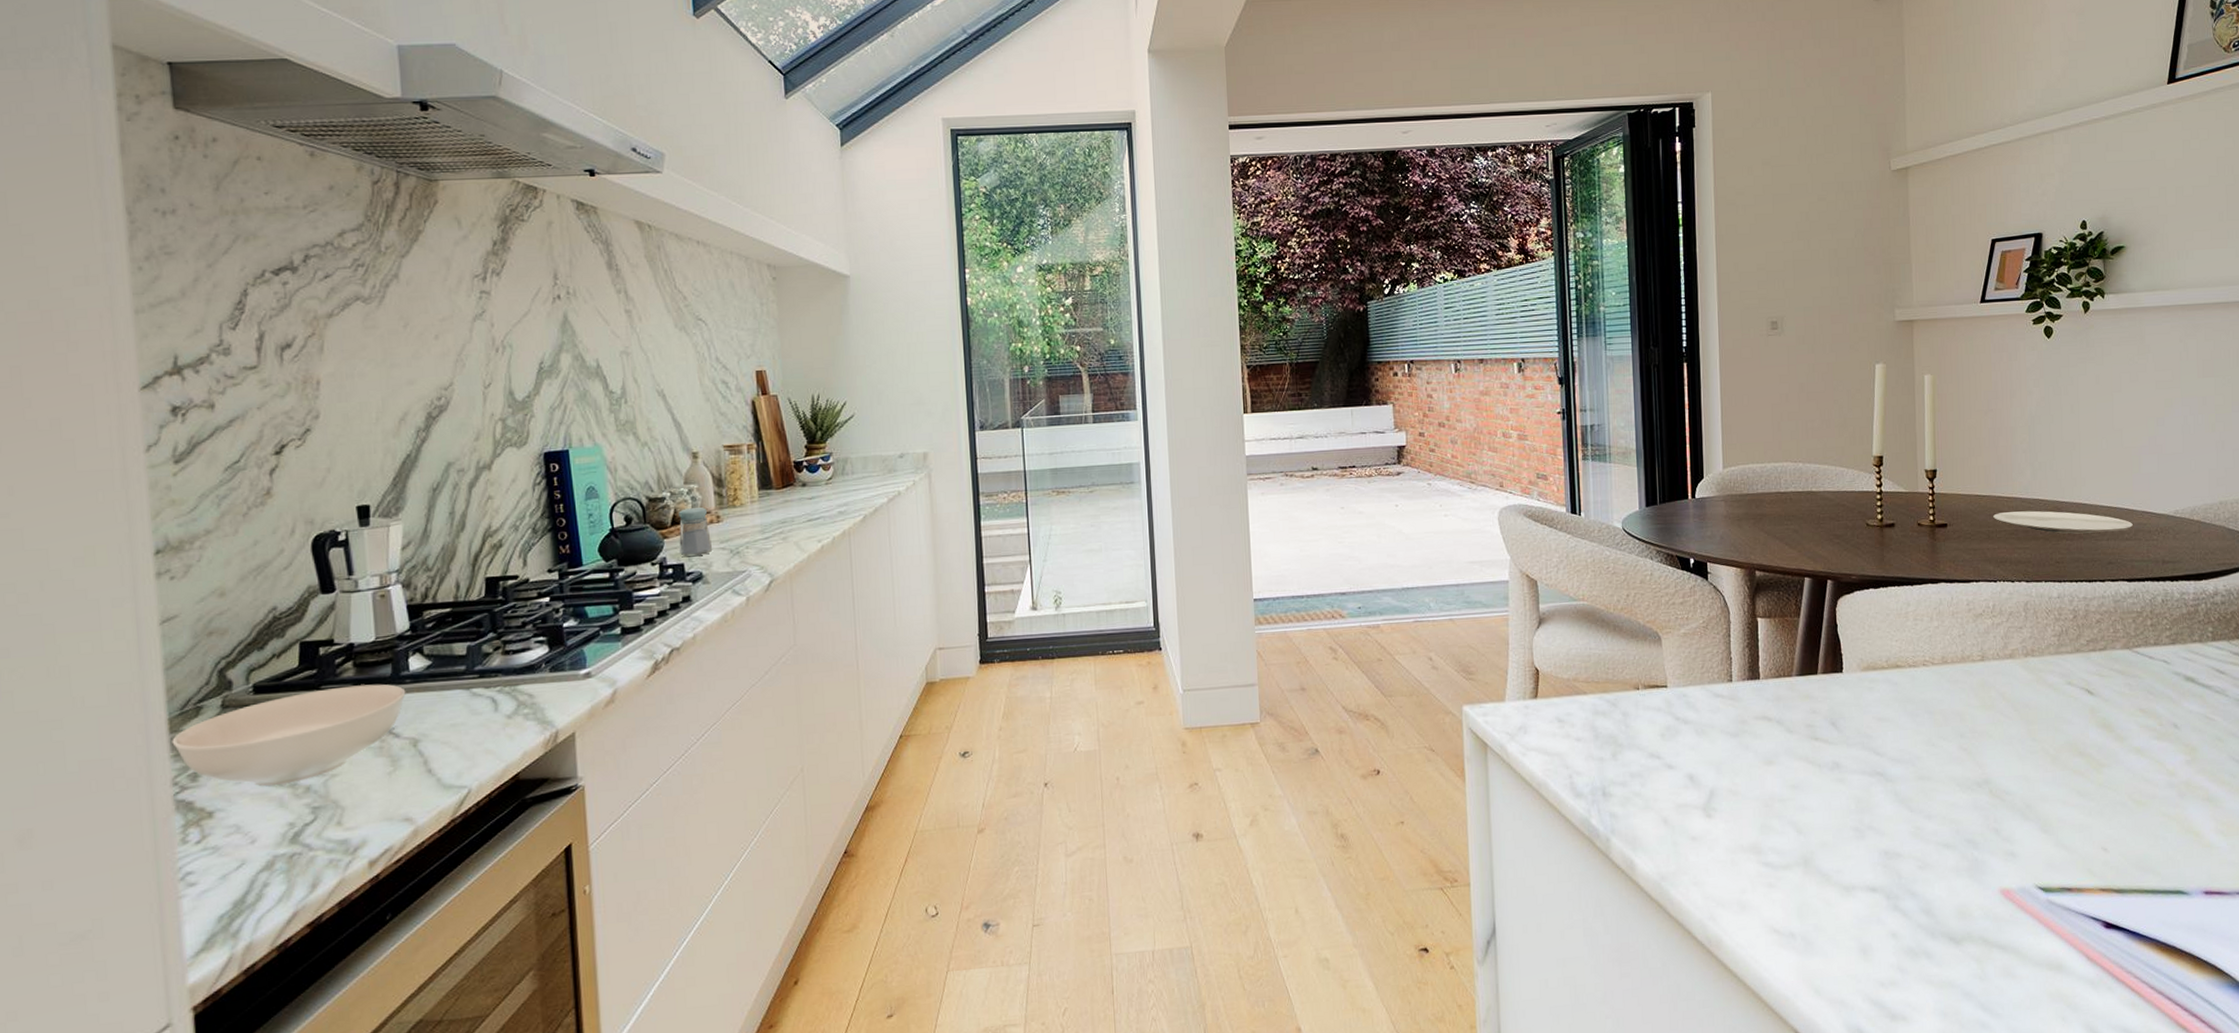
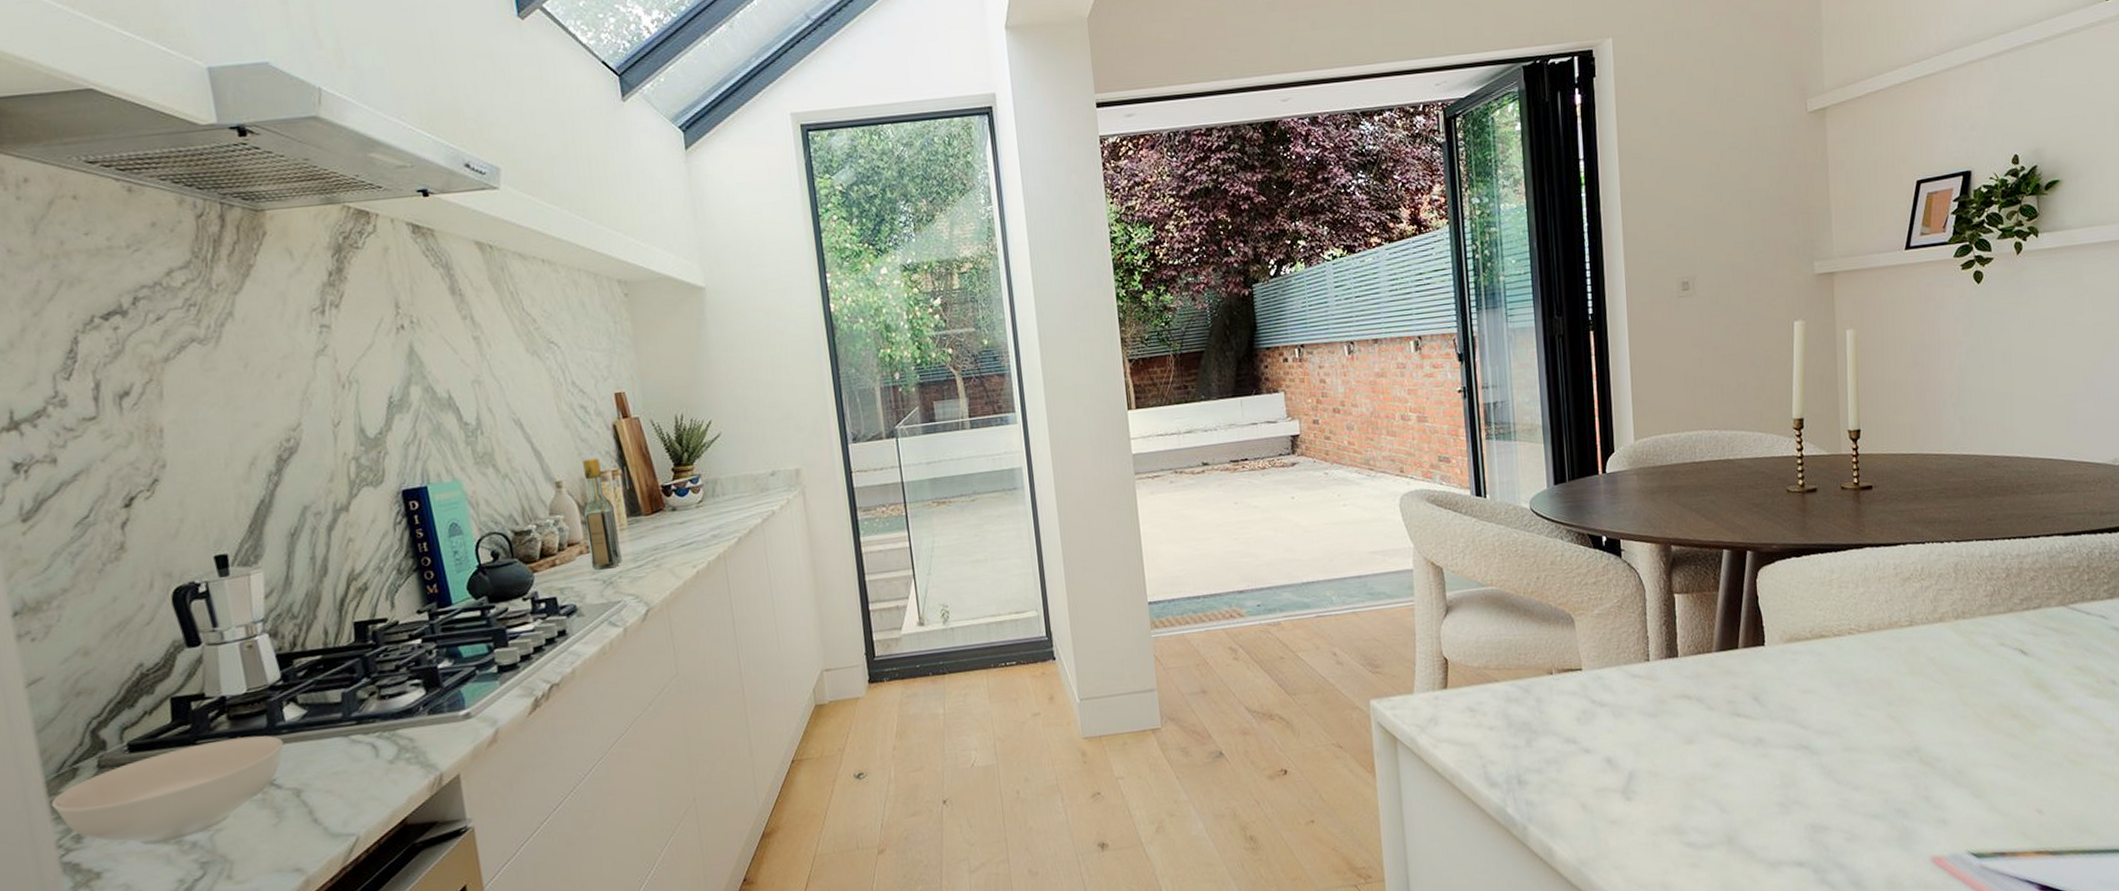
salt shaker: present [678,506,712,557] -> none [546,537,584,591]
bottle: none [717,432,751,540] -> present [583,459,623,570]
plate: present [1993,510,2133,534] -> none [1921,466,2069,489]

